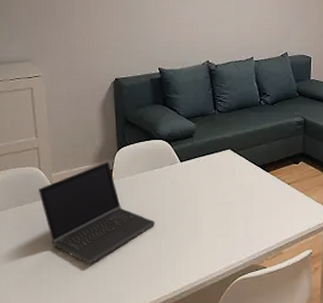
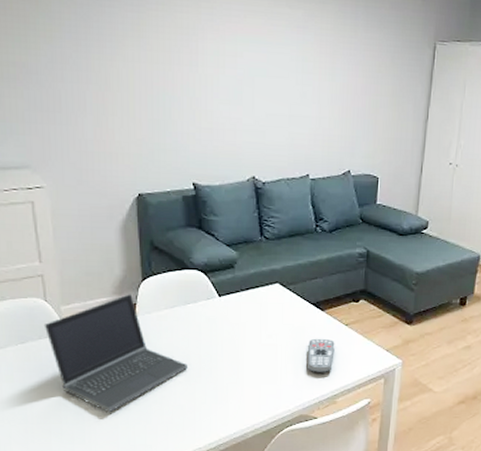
remote control: none [257,196,279,227] -> present [308,338,335,373]

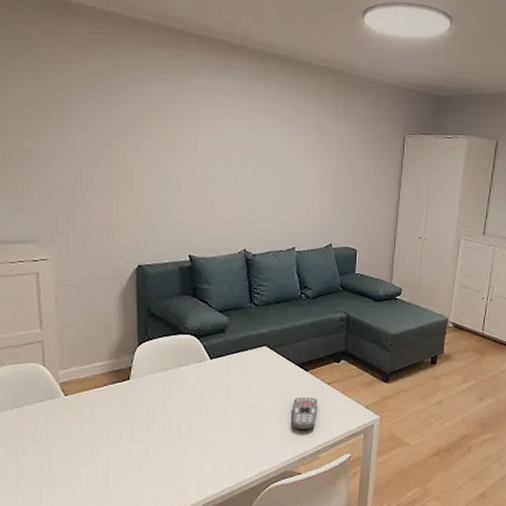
laptop computer: present [44,294,187,413] -> none [40,358,179,474]

